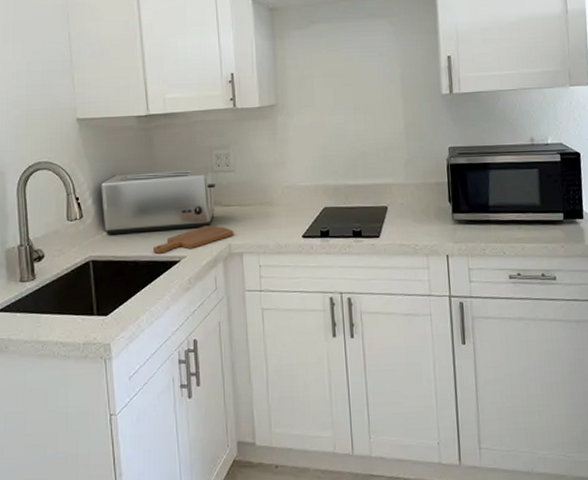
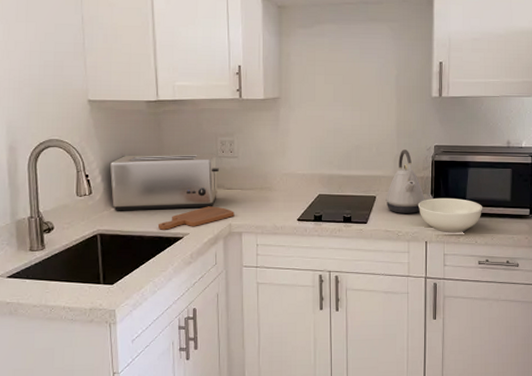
kettle: none [398,153,443,225] -> present [386,150,425,214]
bowl: none [434,204,510,245] -> present [417,197,483,233]

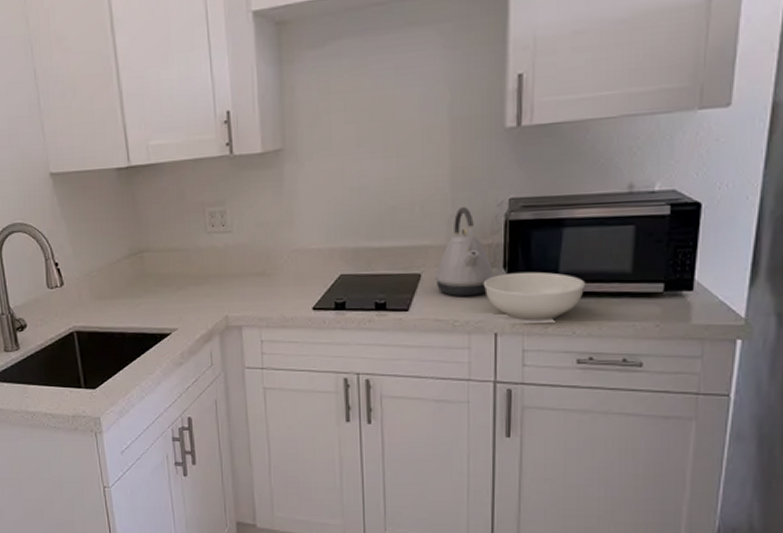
toaster: present [110,153,220,211] -> none [81,228,210,304]
cutting board: present [157,206,235,230] -> none [140,294,232,325]

